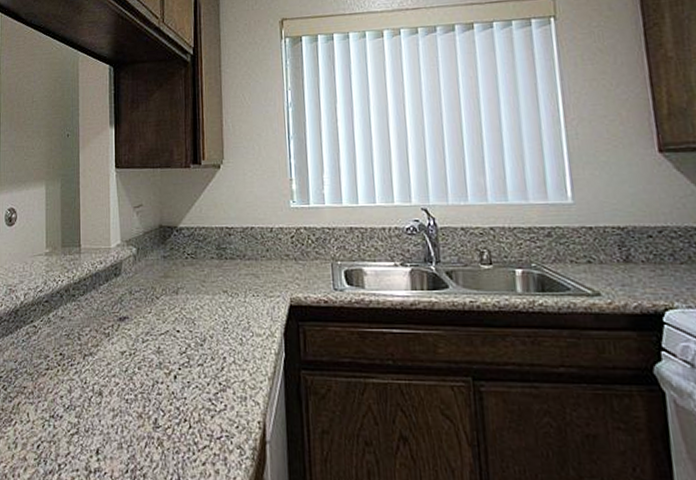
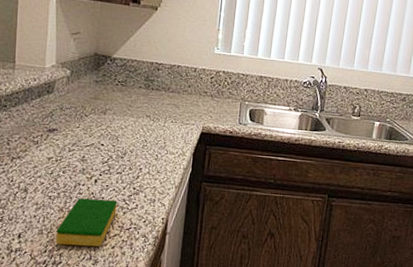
dish sponge: none [137,400,203,464] -> present [55,198,117,247]

